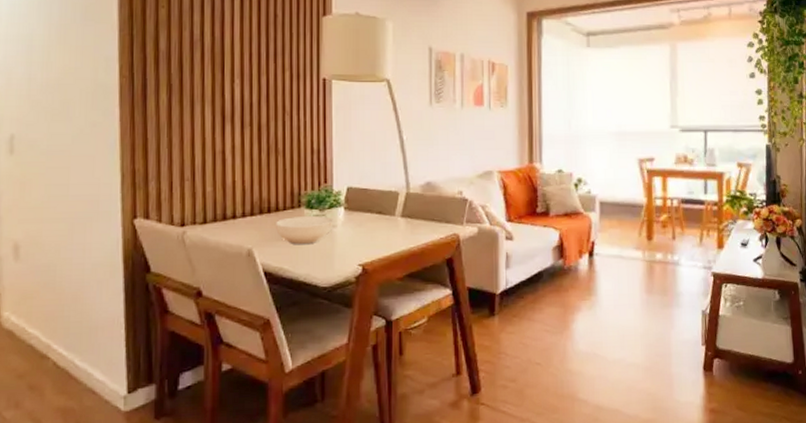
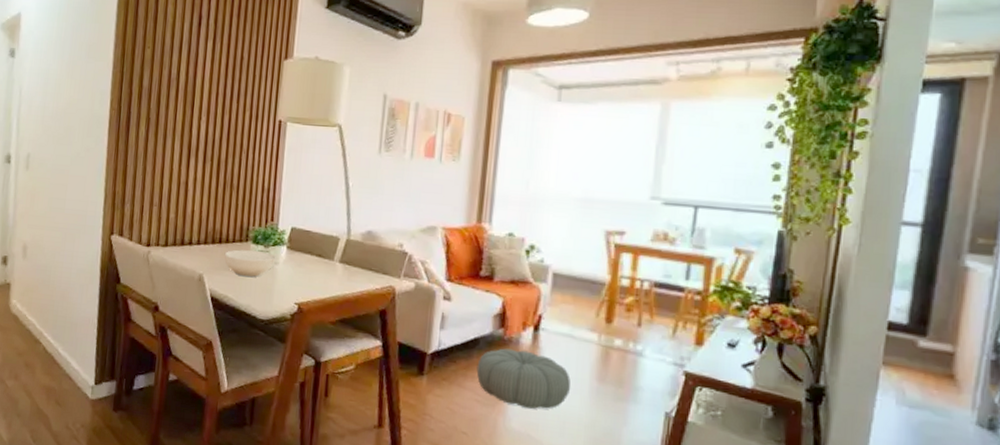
pouf: none [543,276,625,329] -> present [476,348,571,409]

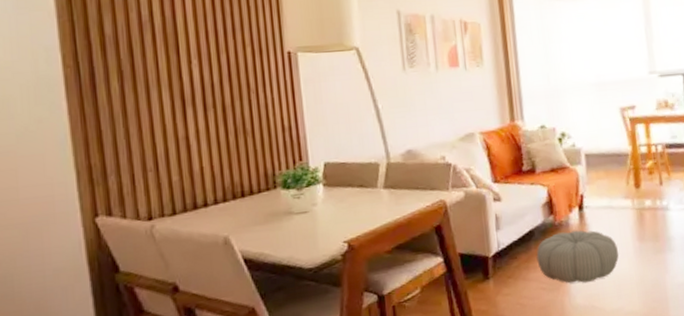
bowl: present [224,249,276,277] -> none [250,195,313,228]

